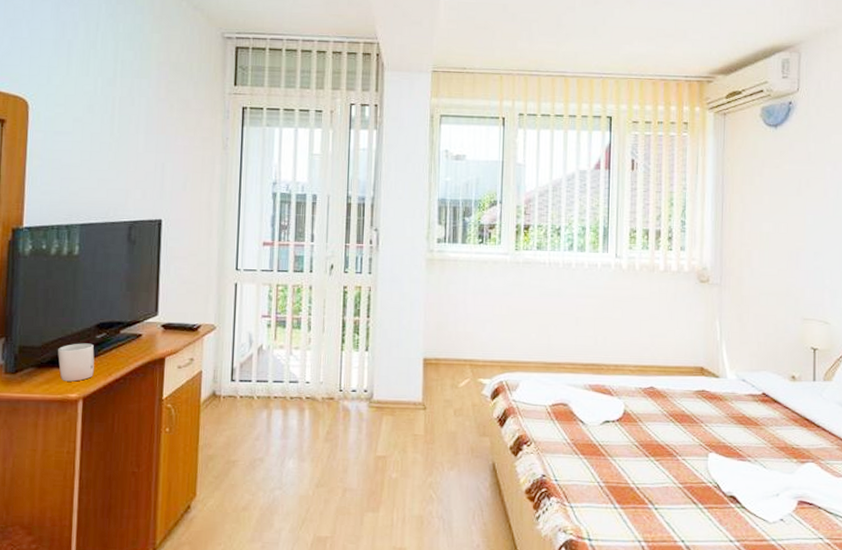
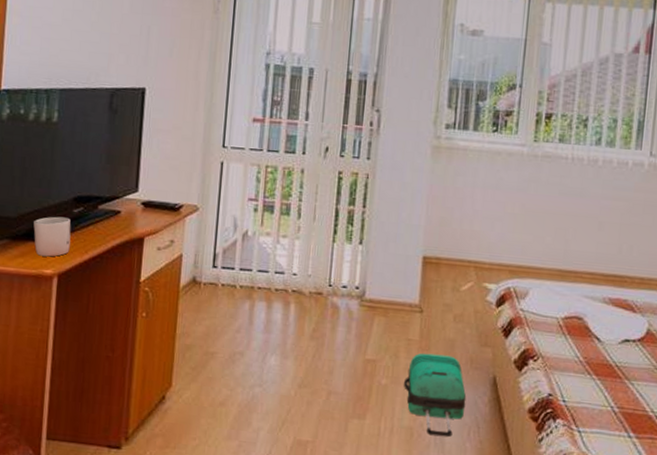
suitcase: none [413,446,470,523] -> present [404,353,467,438]

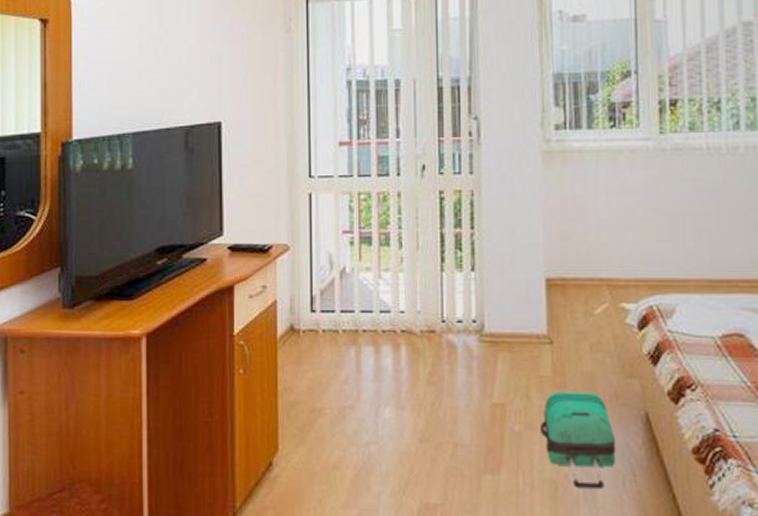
mug: present [33,216,72,257] -> none [117,271,156,316]

